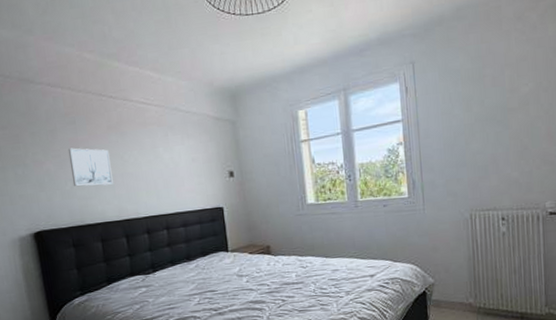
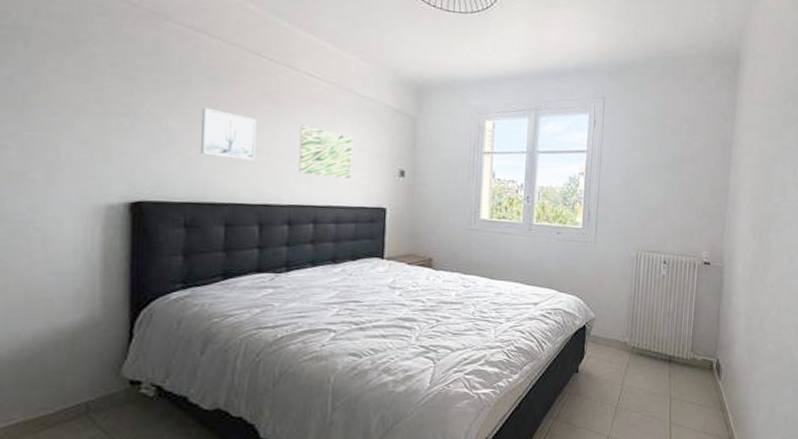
wall art: none [142,147,190,189] -> present [298,125,353,179]

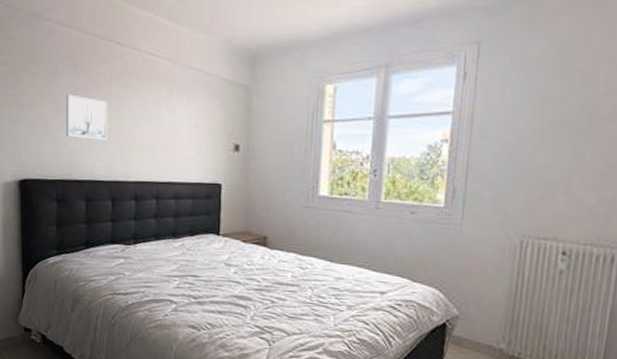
wall art: present [298,125,353,179] -> none [142,104,190,155]

